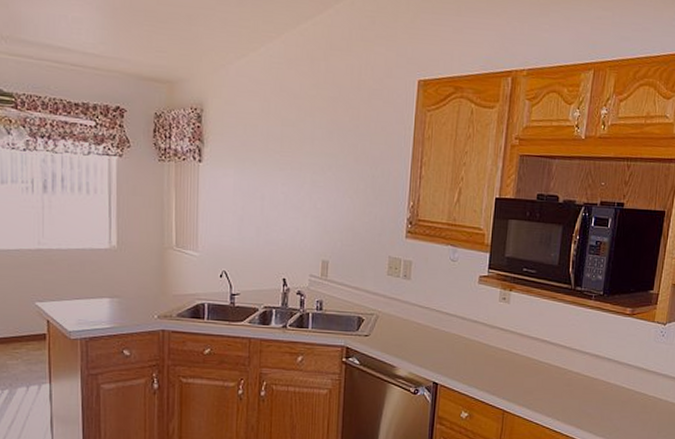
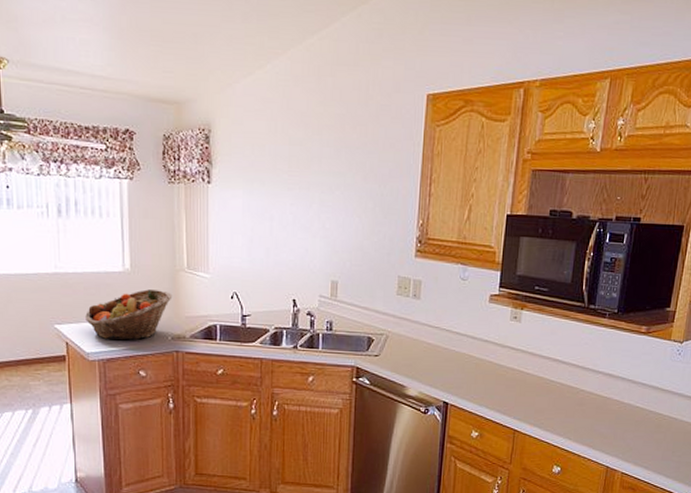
fruit basket: none [68,267,160,319] -> present [85,289,173,341]

